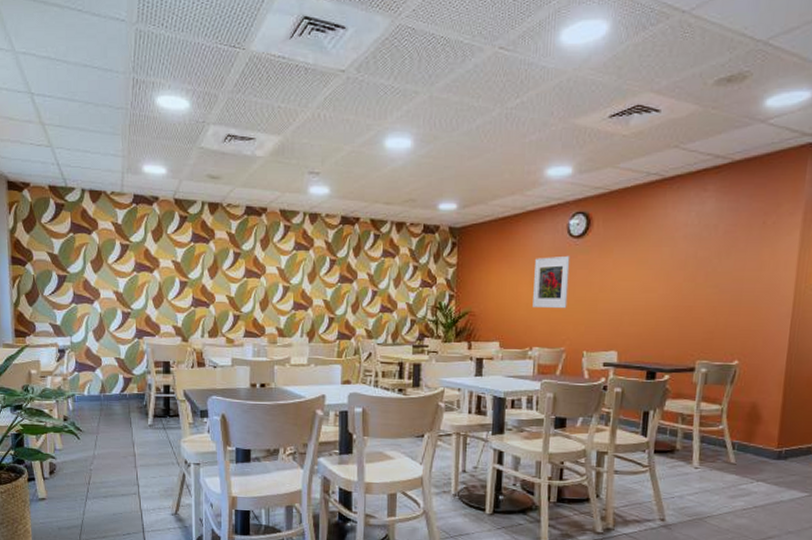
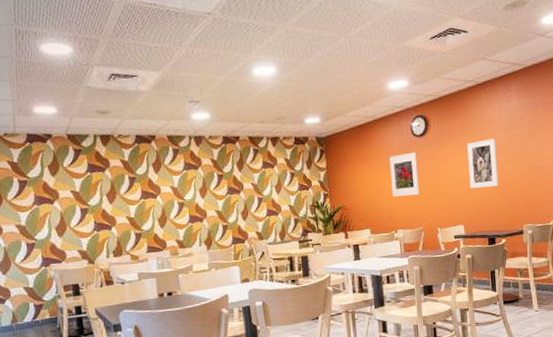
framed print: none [633,249,677,309] -> present [467,138,499,189]

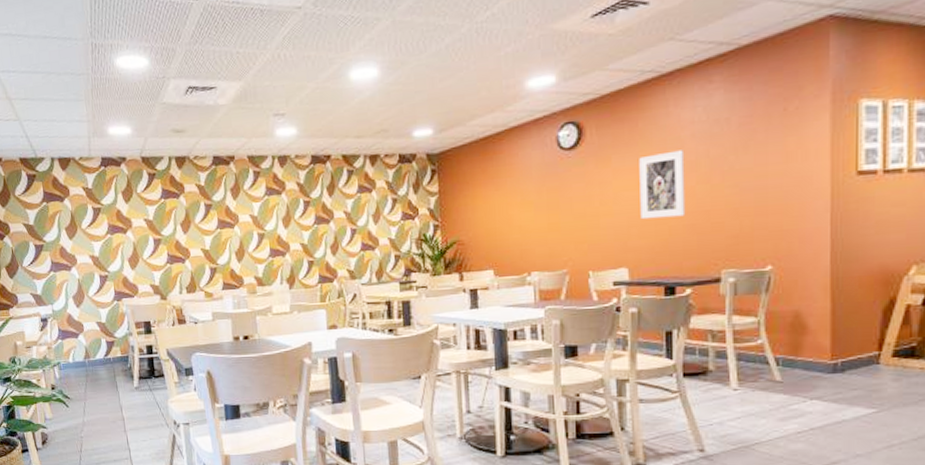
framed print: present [389,151,420,198] -> none [524,170,565,230]

